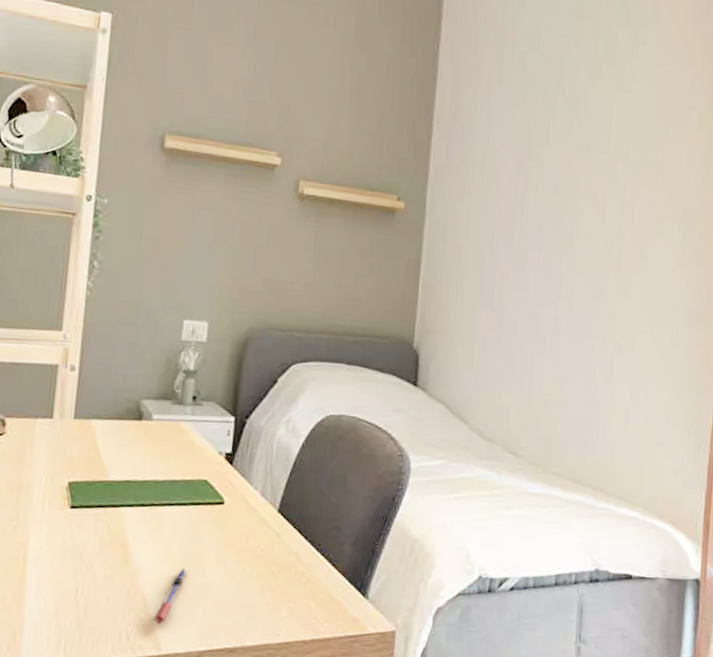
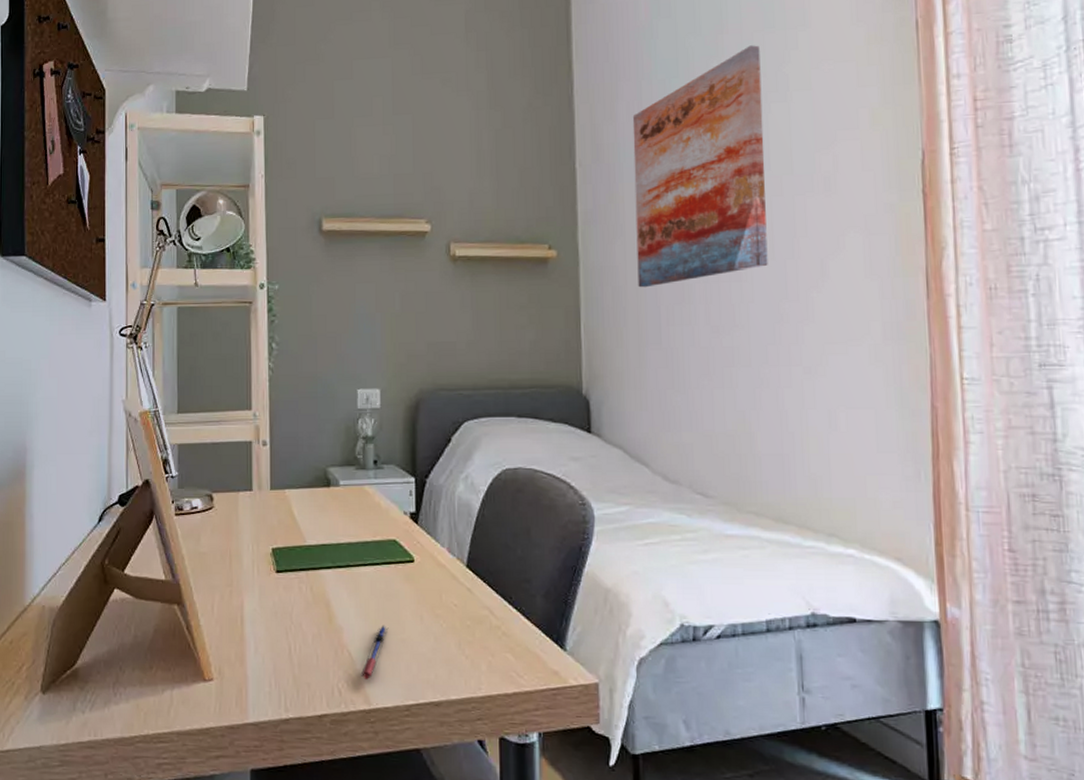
wall art: none [478,34,613,250] -> present [632,45,768,288]

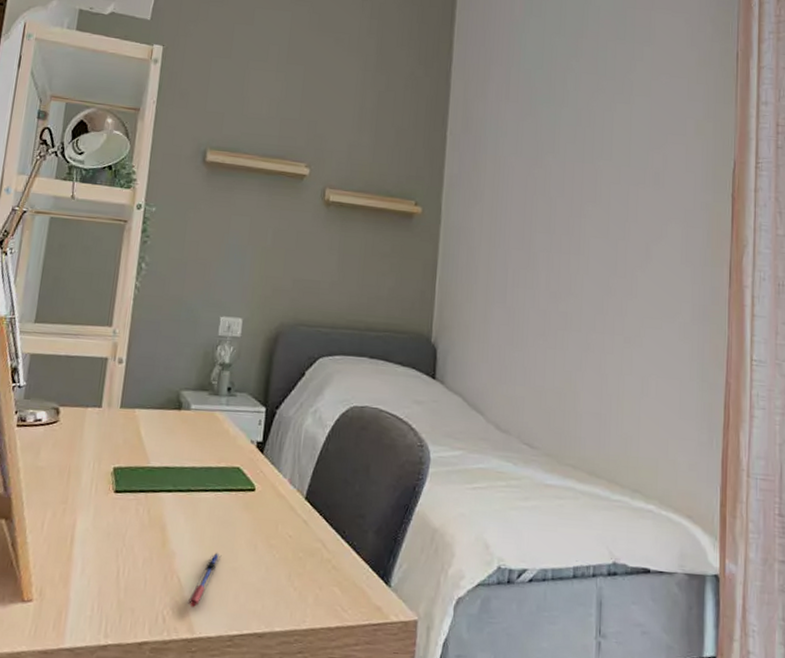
wall art: present [632,45,768,288] -> none [491,51,612,251]

